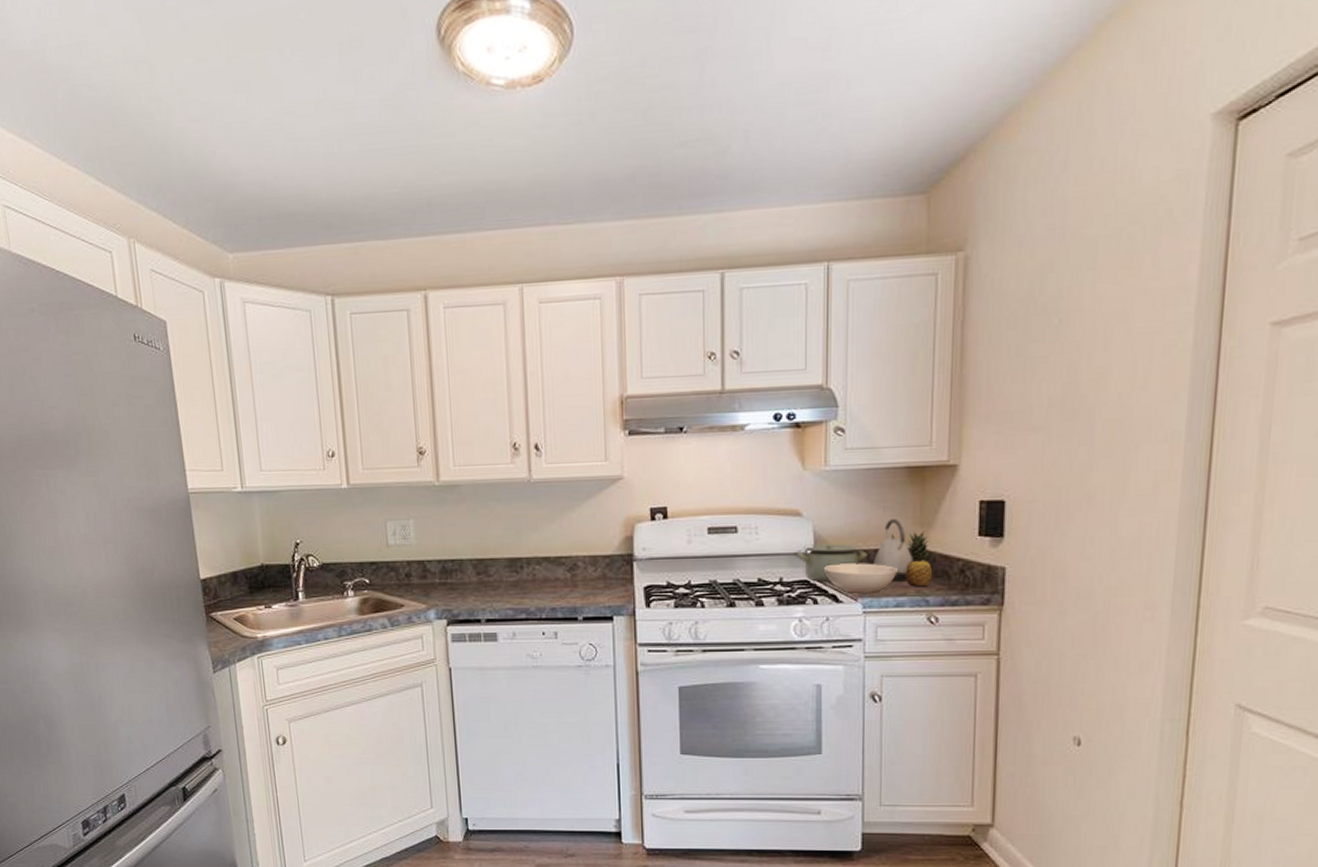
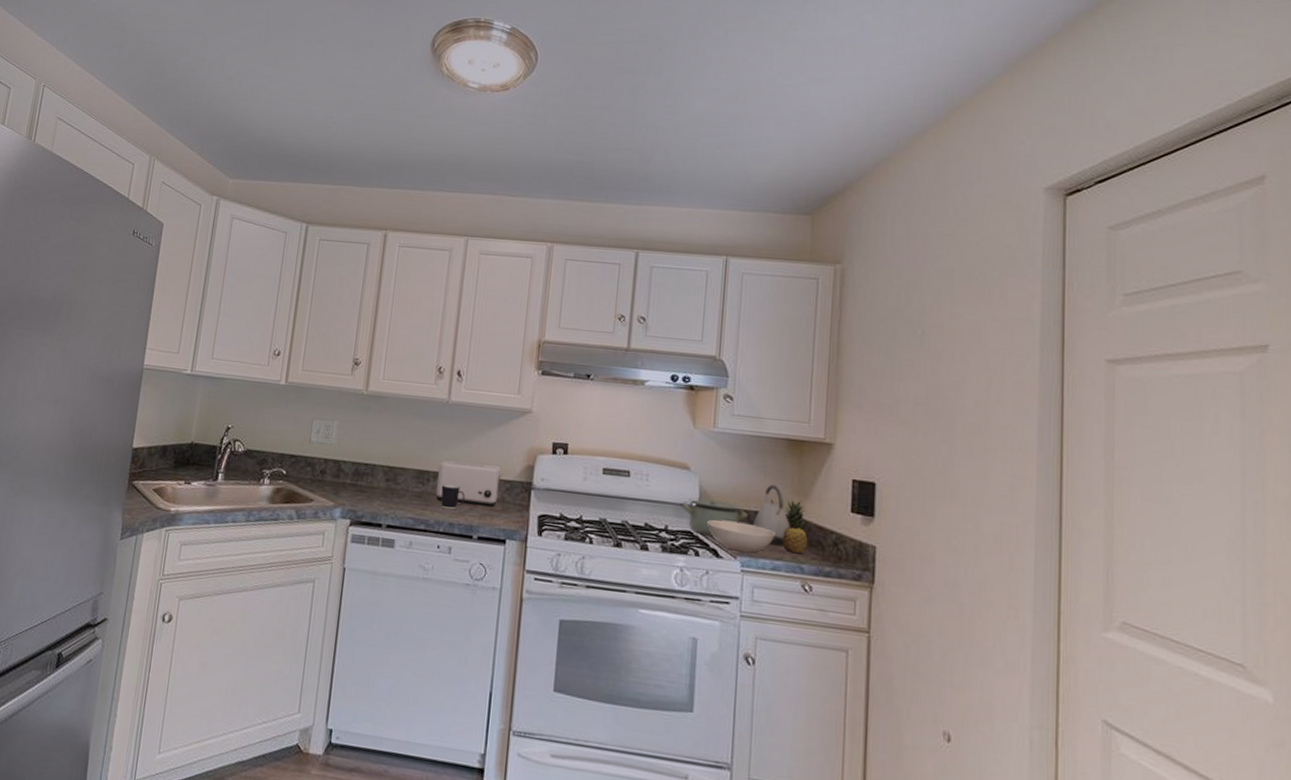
toaster: none [531,541,601,586] -> present [436,459,503,508]
mug: none [537,568,564,595] -> present [440,484,465,510]

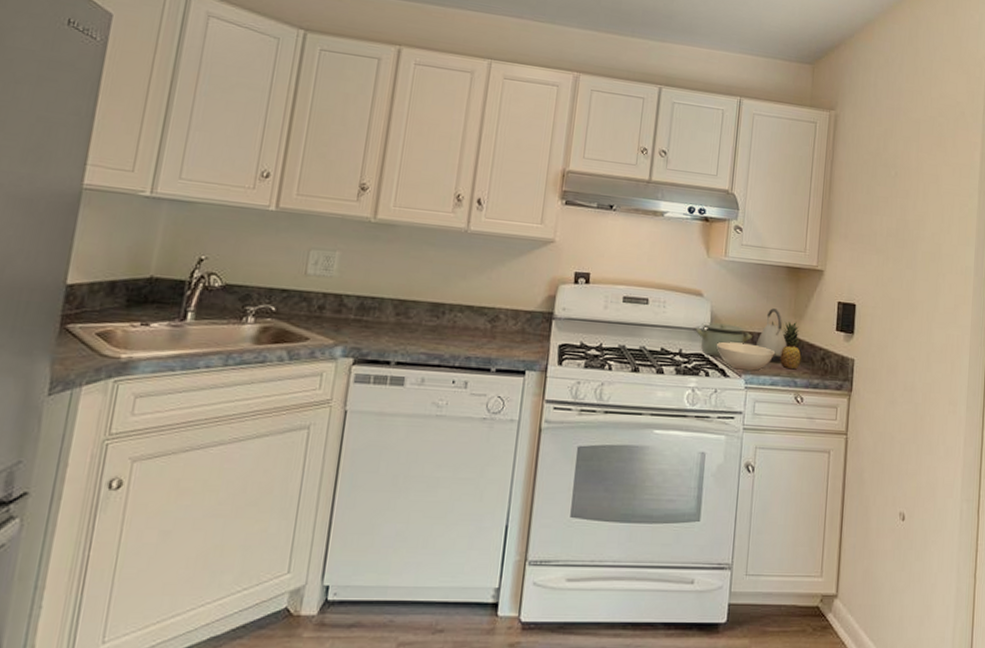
toaster: present [436,459,503,508] -> none [452,291,524,339]
mug: present [440,484,465,510] -> none [456,316,483,343]

